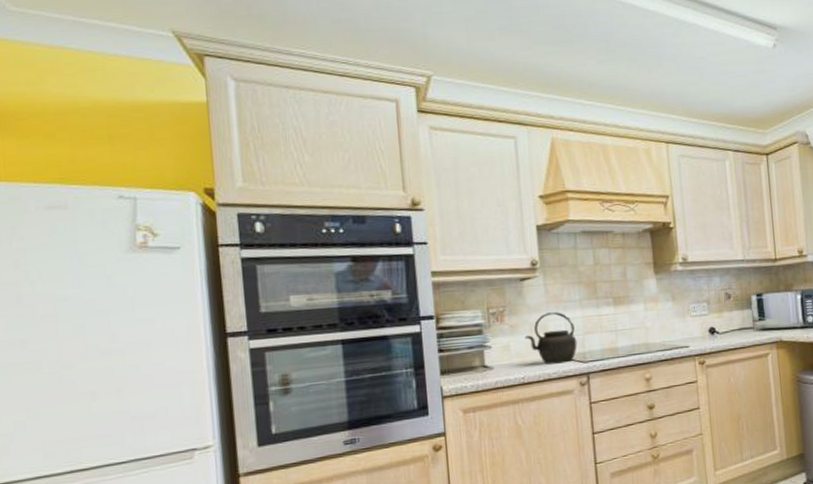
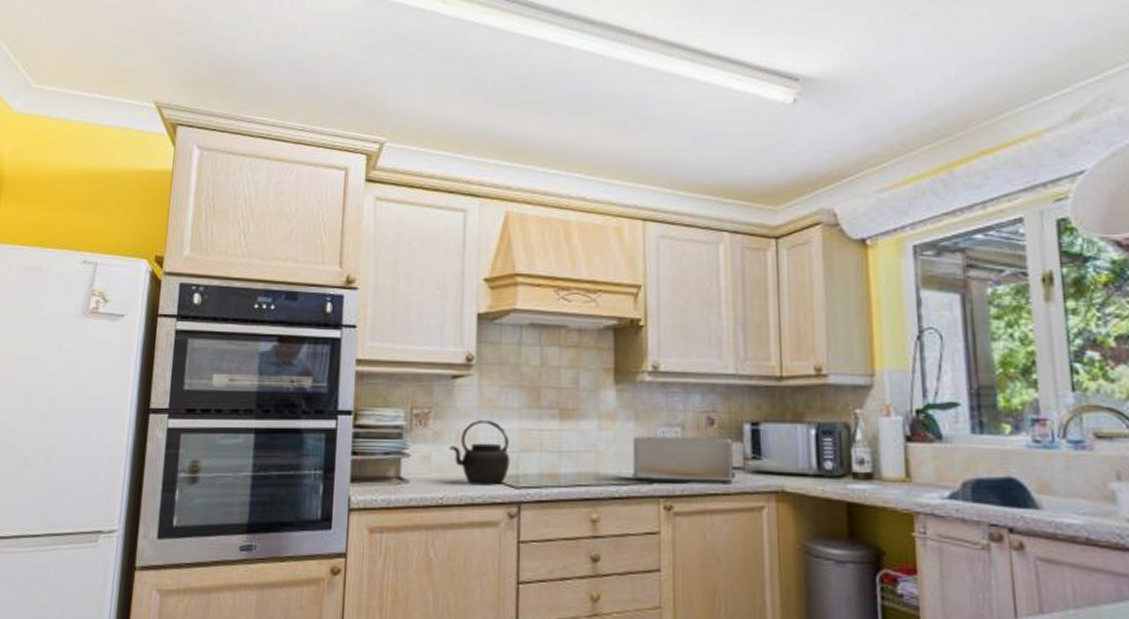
toaster: none [672,307,748,347] -> present [631,436,735,485]

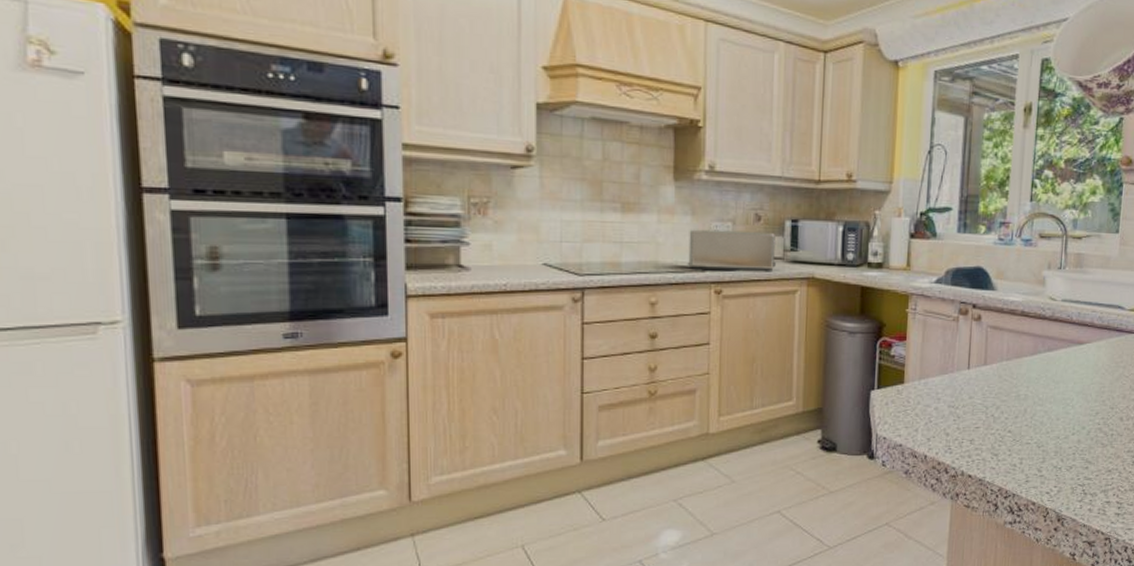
kettle: present [449,420,510,486] -> none [511,211,573,273]

